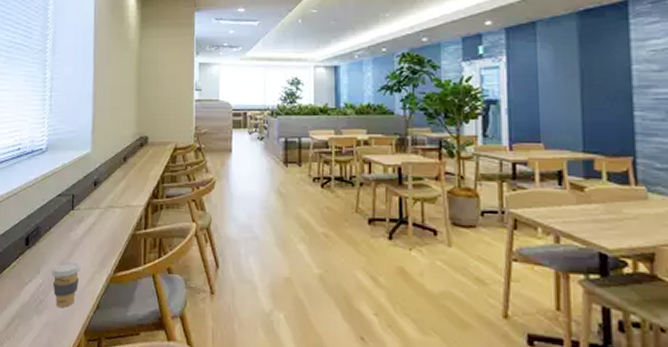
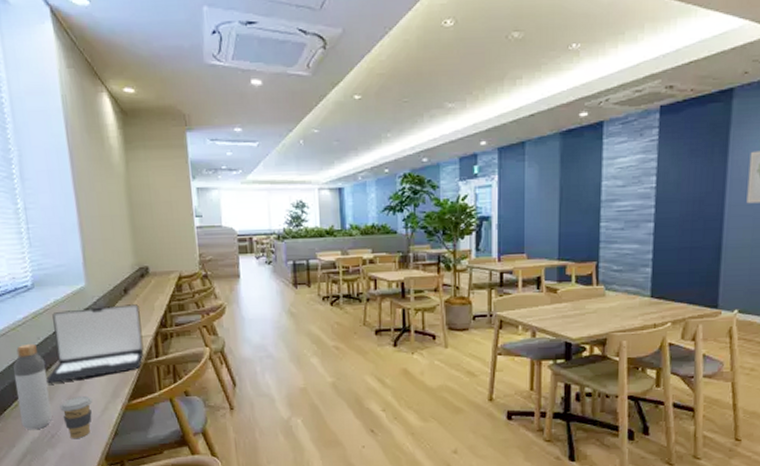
bottle: none [15,204,46,294] -> present [13,343,52,430]
laptop: none [44,171,135,246] -> present [46,303,144,383]

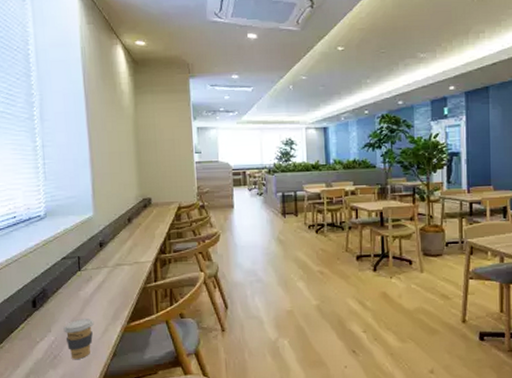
bottle: present [13,343,52,430] -> none [22,269,56,351]
laptop: present [46,303,144,383] -> none [52,231,144,306]

